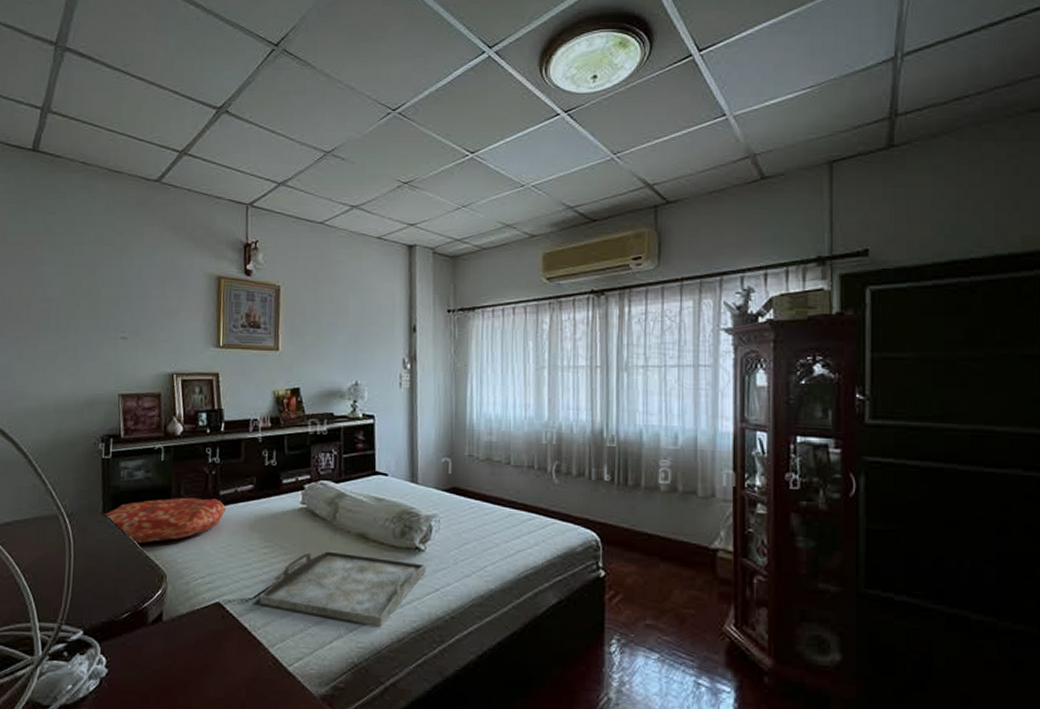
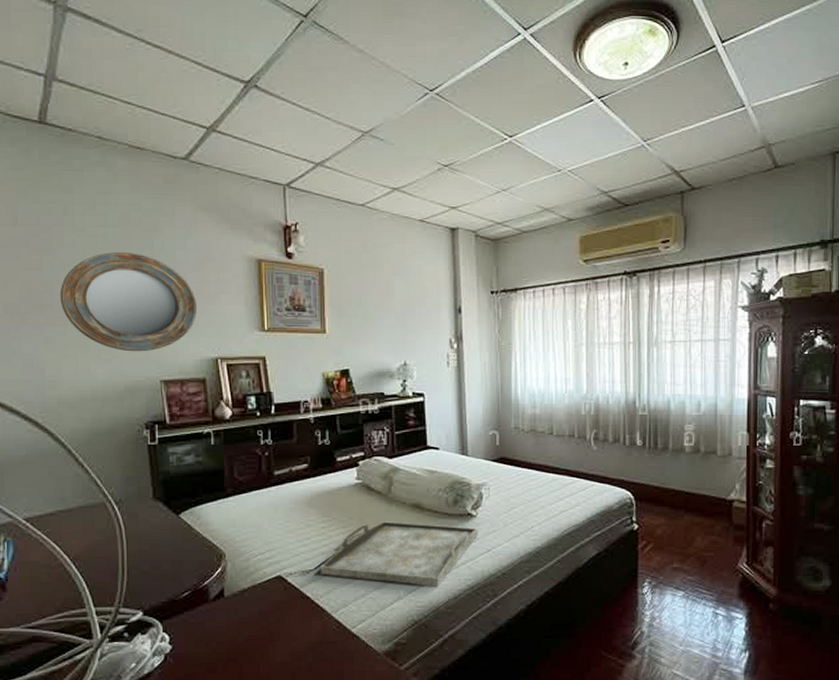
home mirror: none [35,269,159,366] -> present [59,252,198,352]
cushion: present [103,497,226,544] -> none [154,479,281,526]

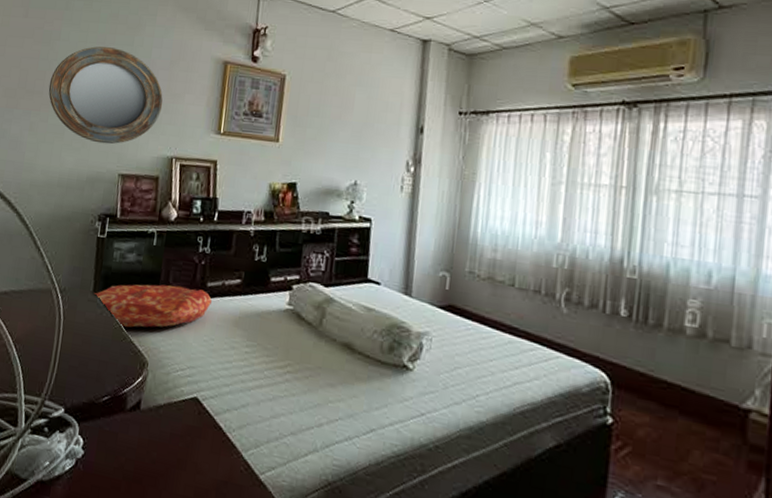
cushion: none [154,479,281,526] -> present [93,284,212,328]
serving tray: present [320,521,478,586] -> none [237,356,413,446]

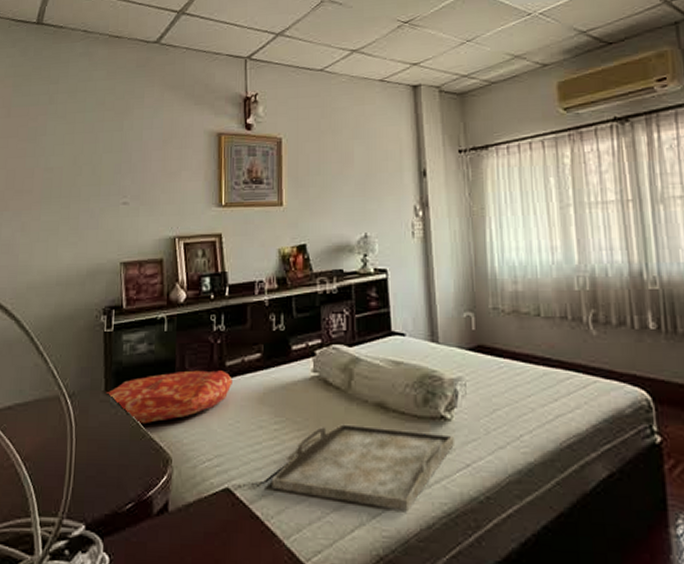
home mirror: present [48,46,163,145] -> none [38,135,160,234]
serving tray: none [237,356,413,446] -> present [272,424,454,511]

